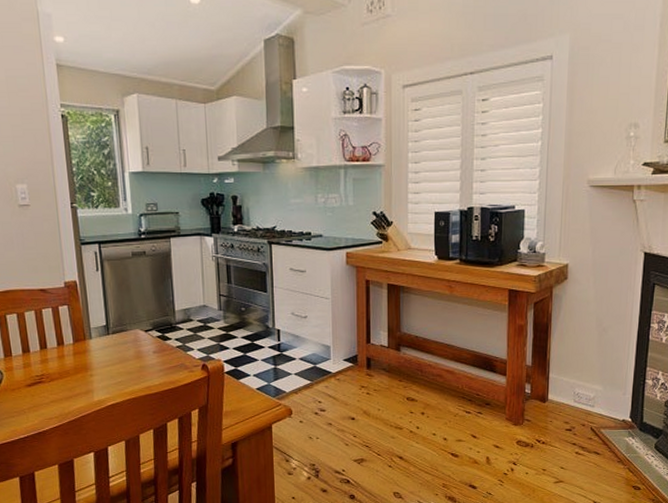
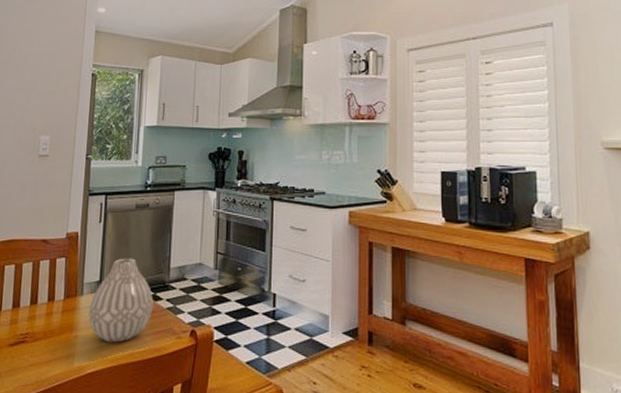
vase: none [100,303,163,379] -> present [88,258,154,343]

